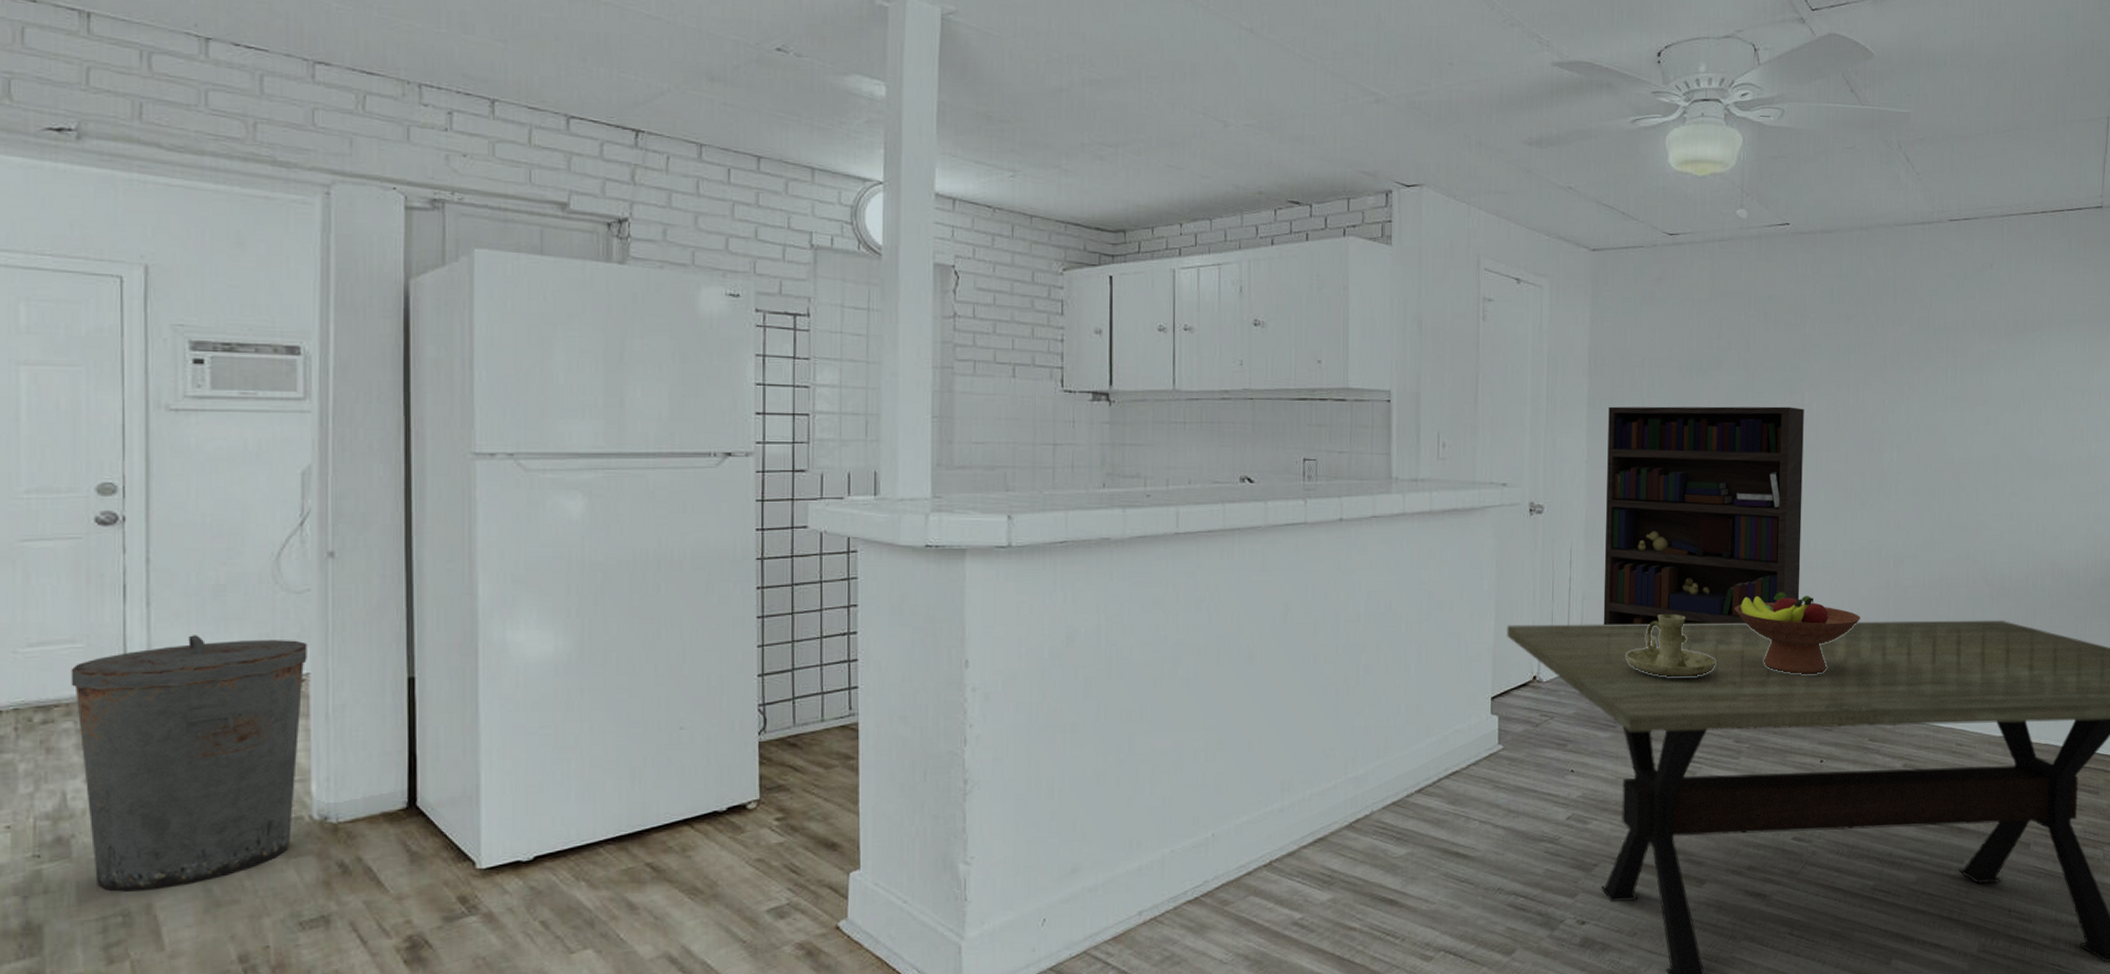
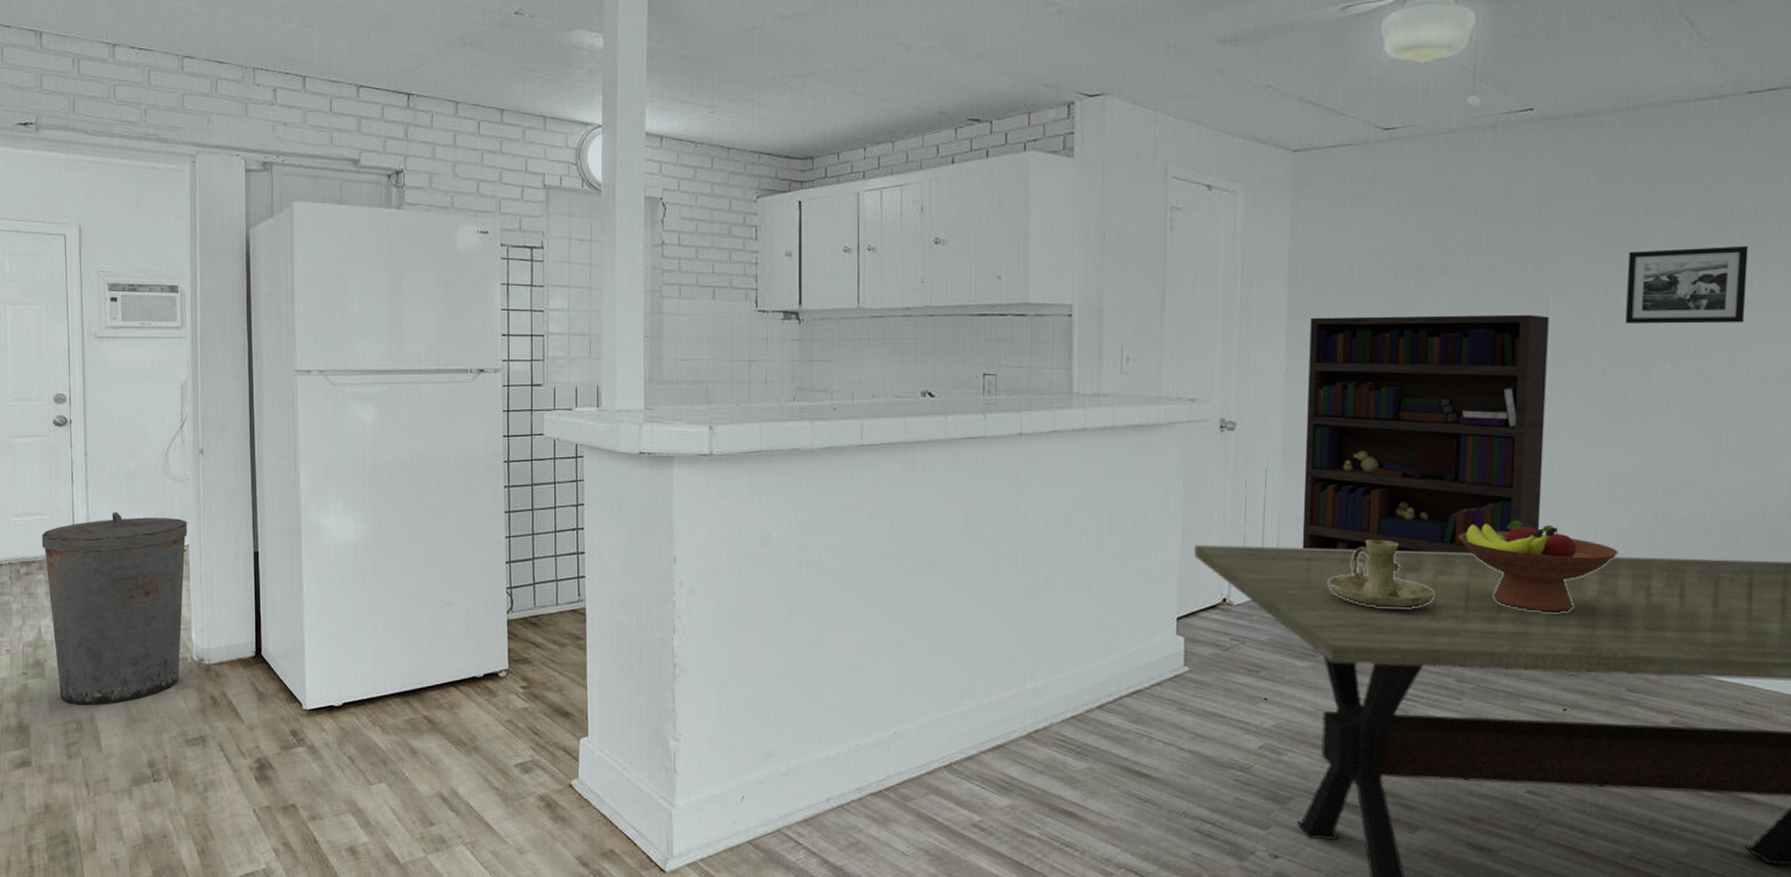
picture frame: none [1863,350,1952,417] -> present [1626,245,1748,324]

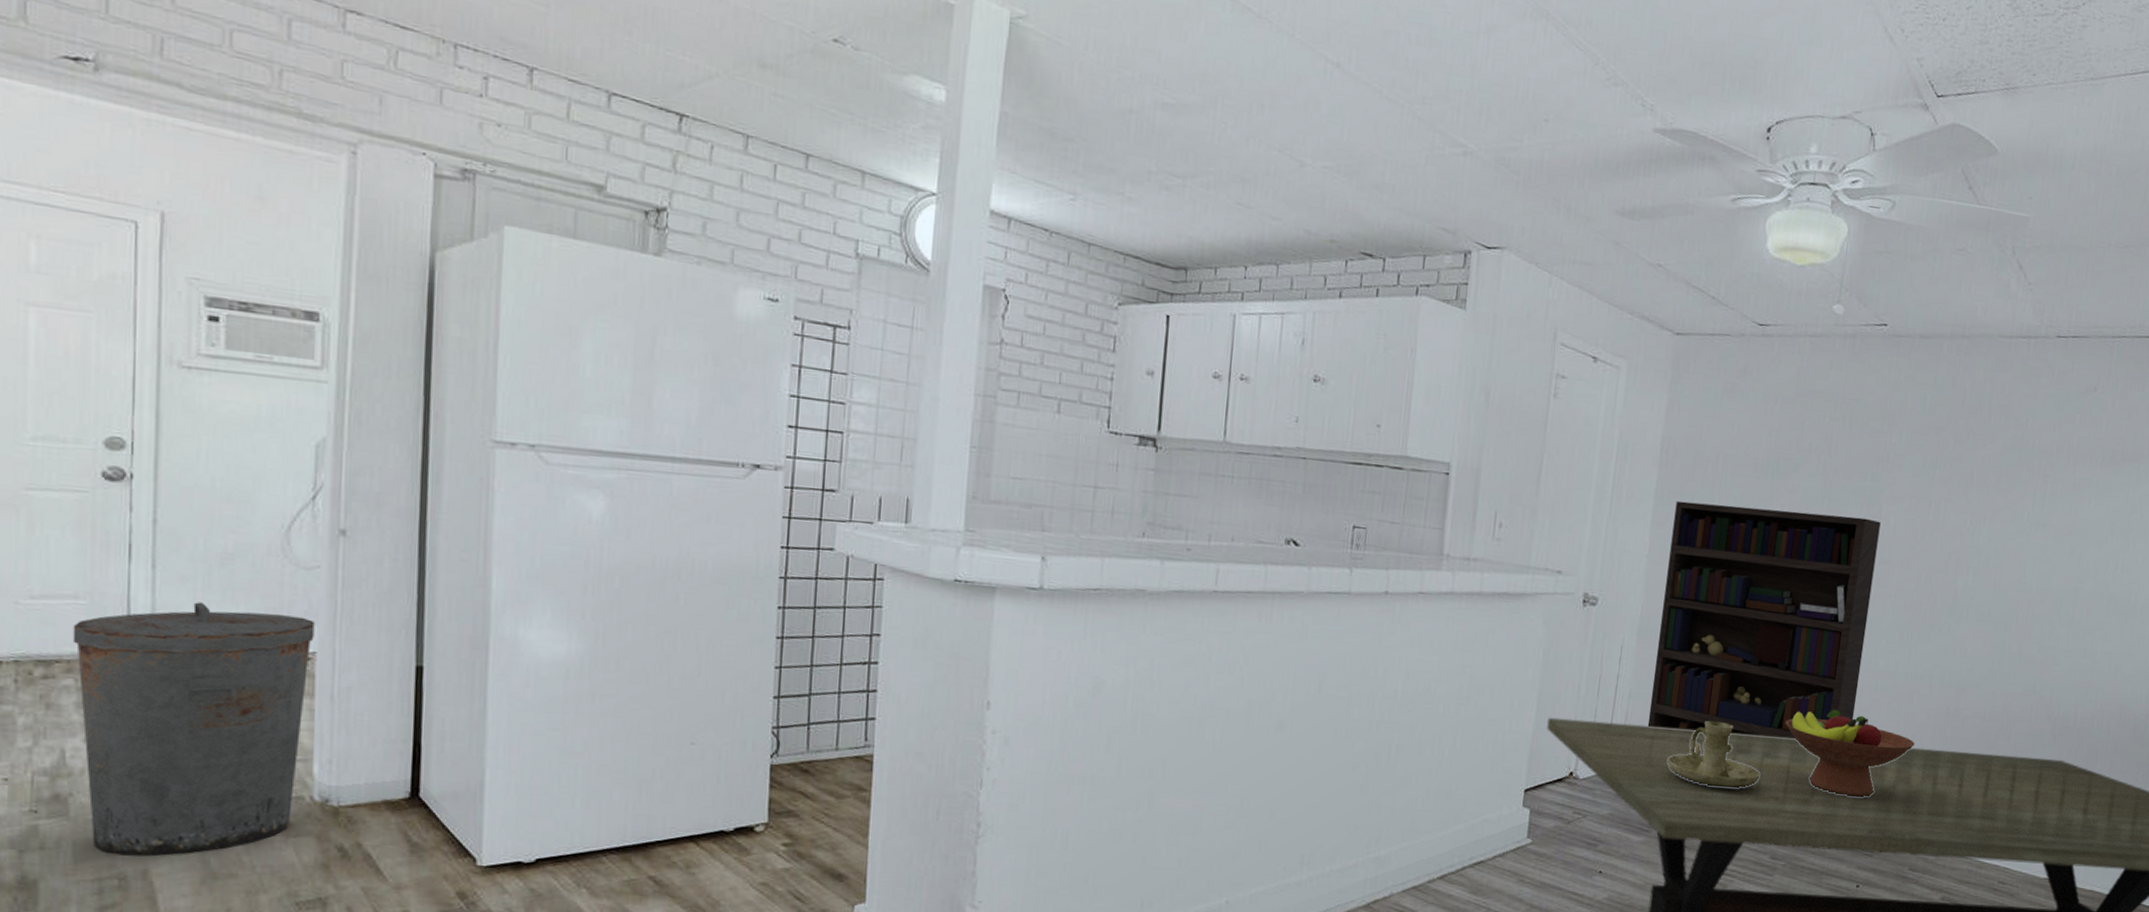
picture frame: present [1626,245,1748,324] -> none [1942,468,2043,544]

